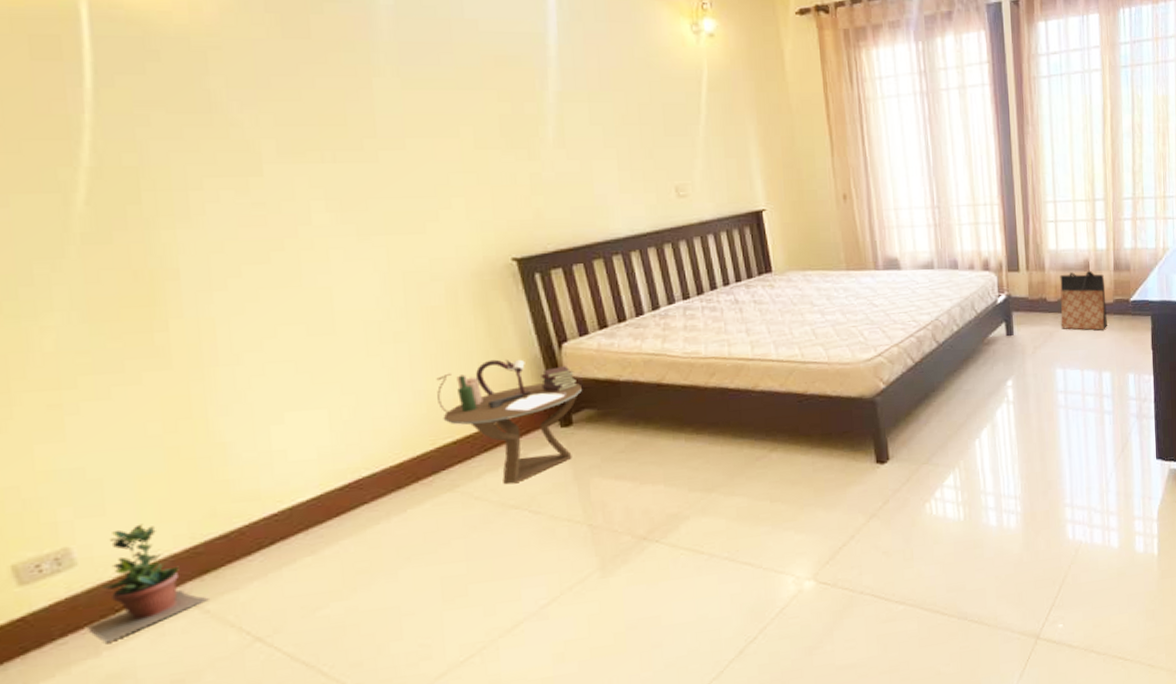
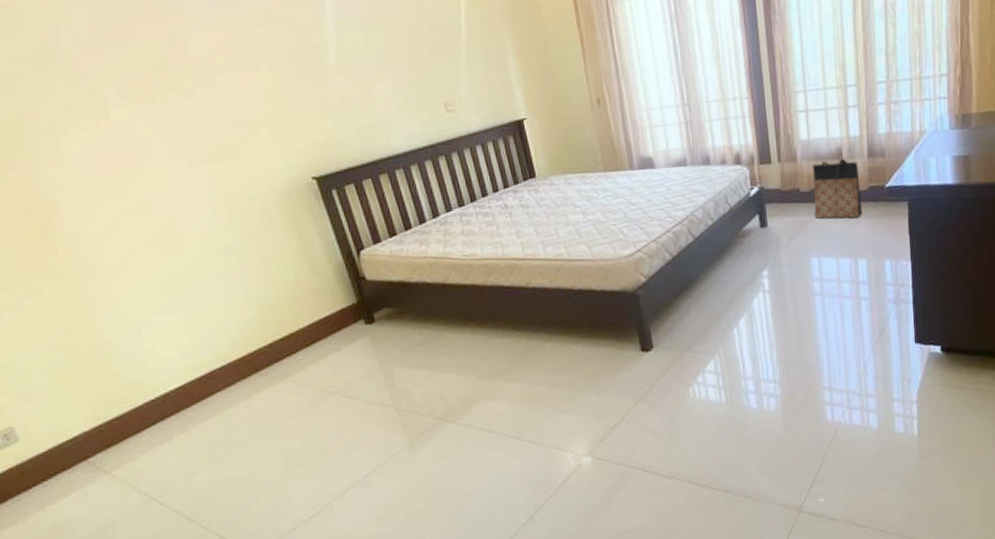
potted plant: present [86,524,209,643] -> none [33,408,115,500]
side table: present [436,359,582,485] -> none [262,266,380,374]

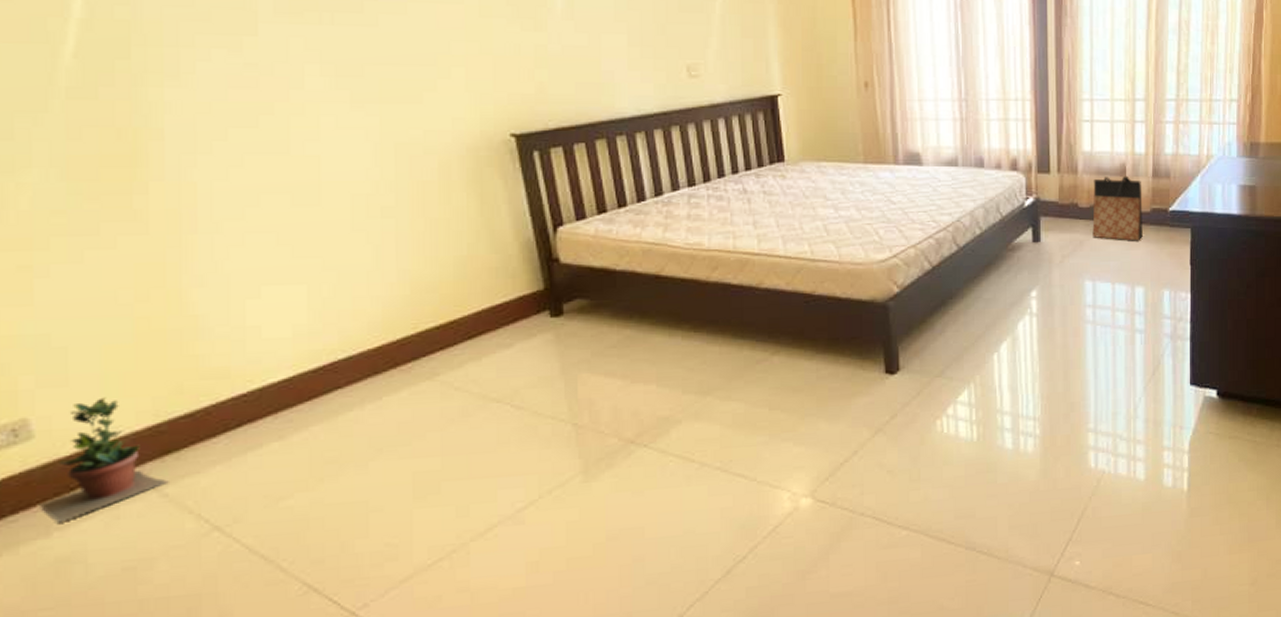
potted plant: none [33,408,115,500] -> present [38,397,169,523]

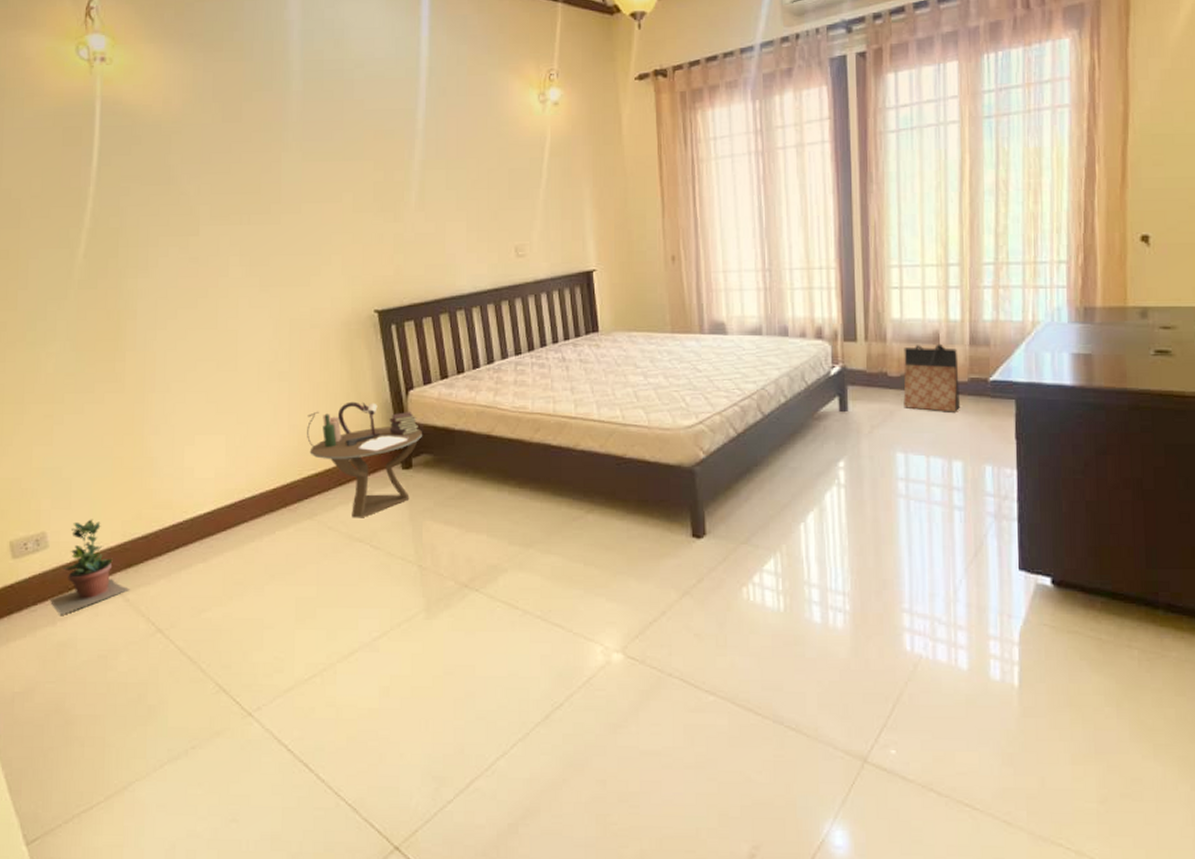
side table: none [423,241,575,376] -> present [307,401,422,518]

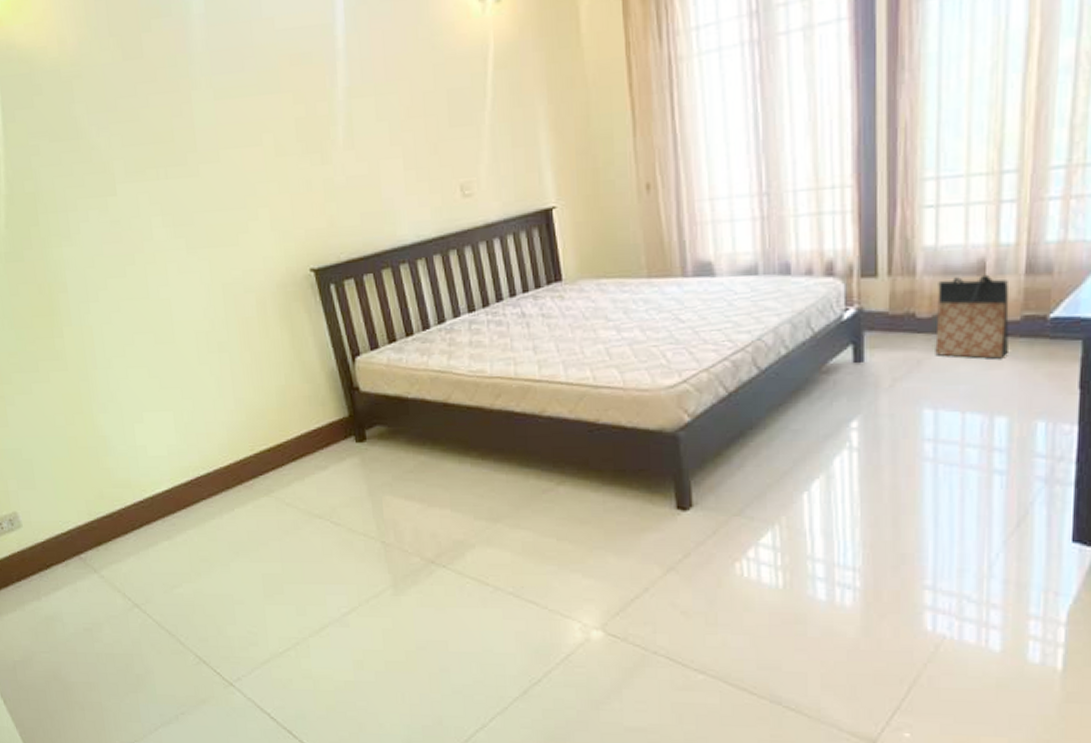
potted plant: present [49,519,130,615] -> none [31,499,103,591]
side table: present [307,401,422,518] -> none [252,371,374,494]

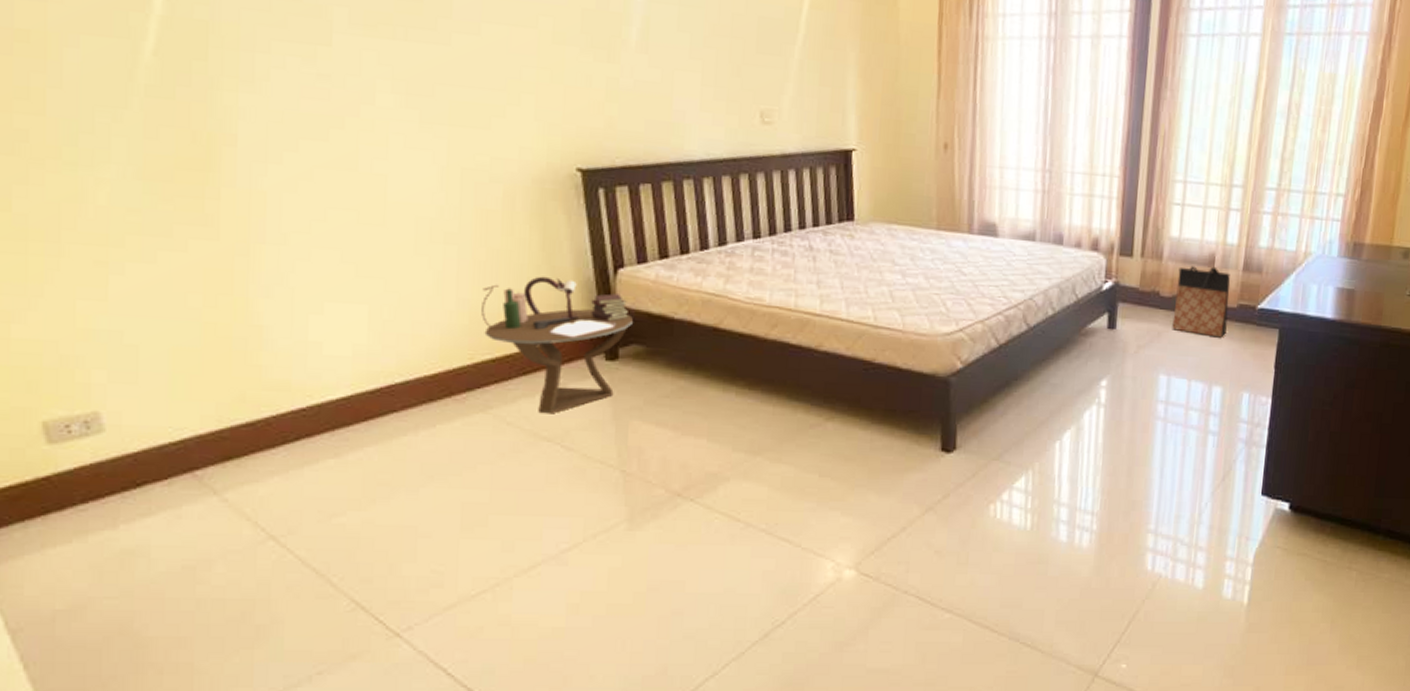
side table: none [252,371,374,494] -> present [481,276,633,414]

